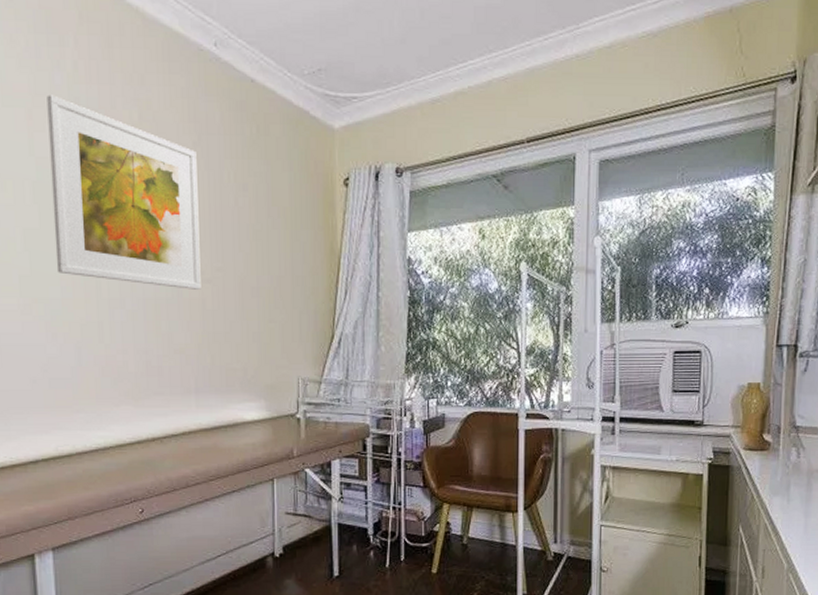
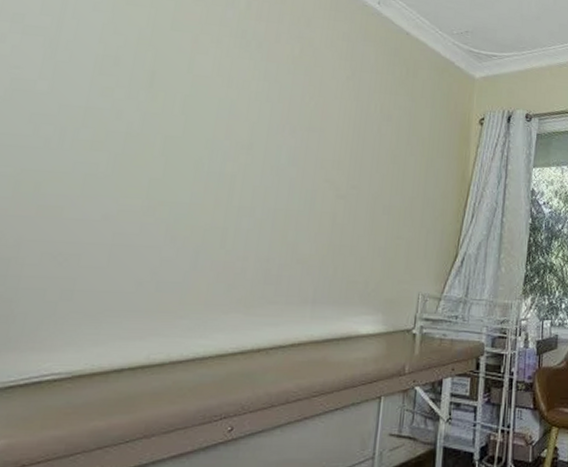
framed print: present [47,95,201,289] -> none [190,25,349,204]

